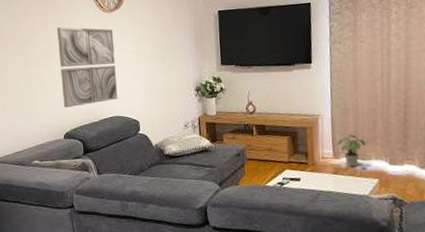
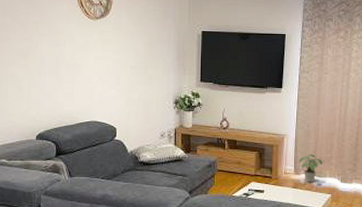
wall art: present [56,26,118,108] -> none [37,27,97,109]

